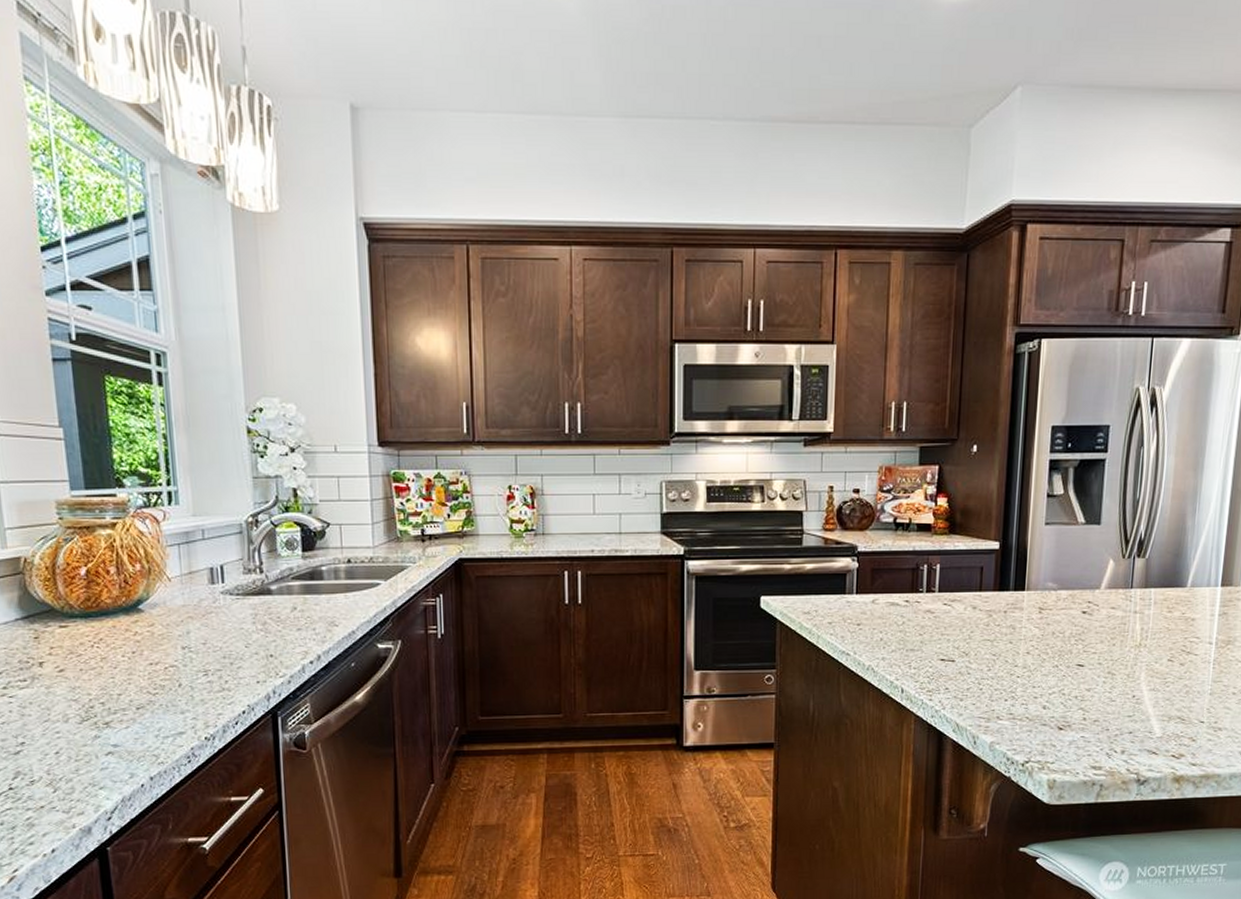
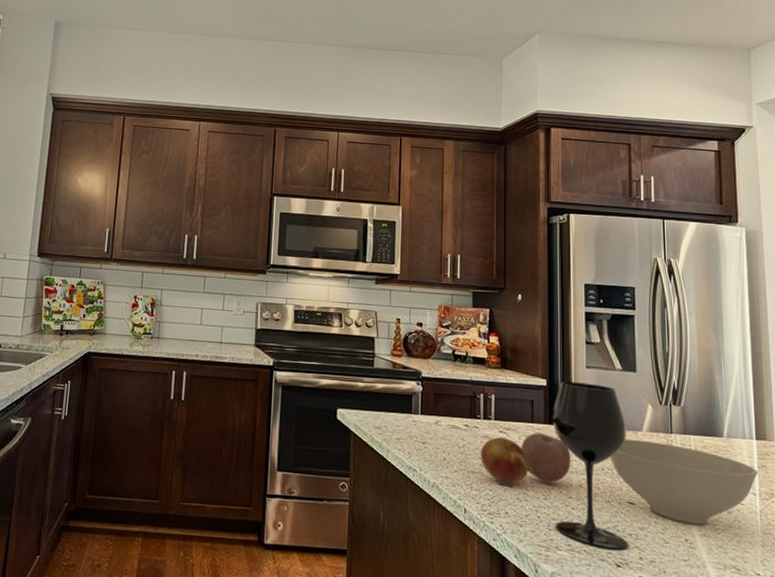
fruit: none [921,610,974,658] -> present [480,437,529,484]
fruit: none [966,601,1020,653] -> present [521,433,571,483]
wineglass: none [998,542,1084,713] -> present [552,381,629,549]
bowl: none [1062,598,1218,680] -> present [609,439,759,525]

